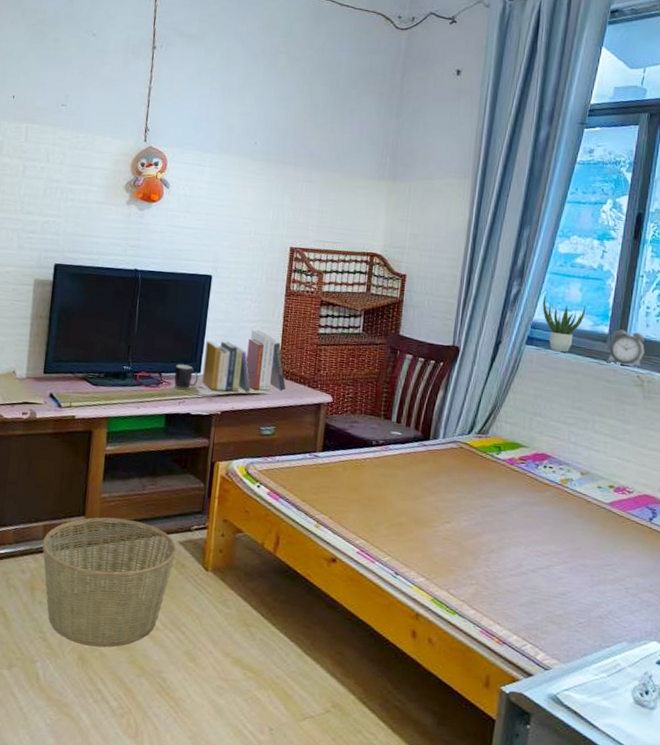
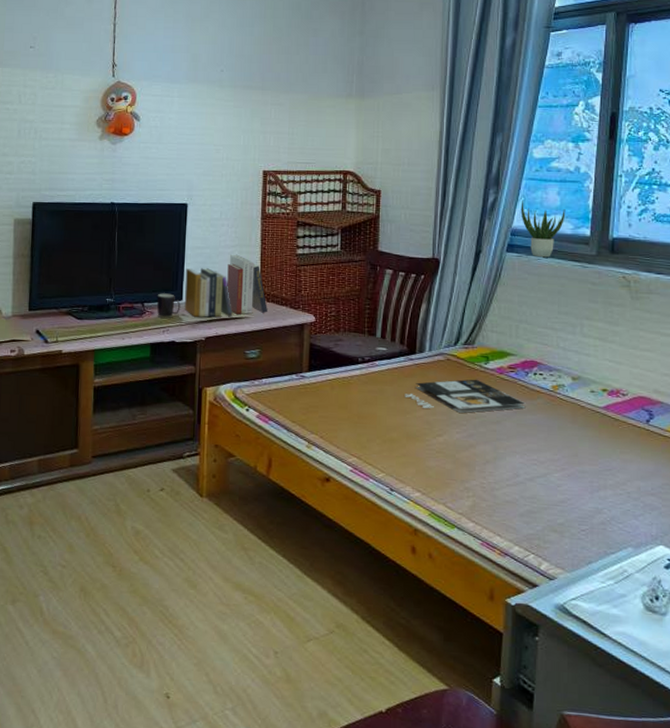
basket: present [42,517,177,647] -> none [37,448,170,578]
magazine: none [415,468,534,502] -> present [404,379,526,413]
alarm clock: present [607,329,645,368] -> none [591,231,629,268]

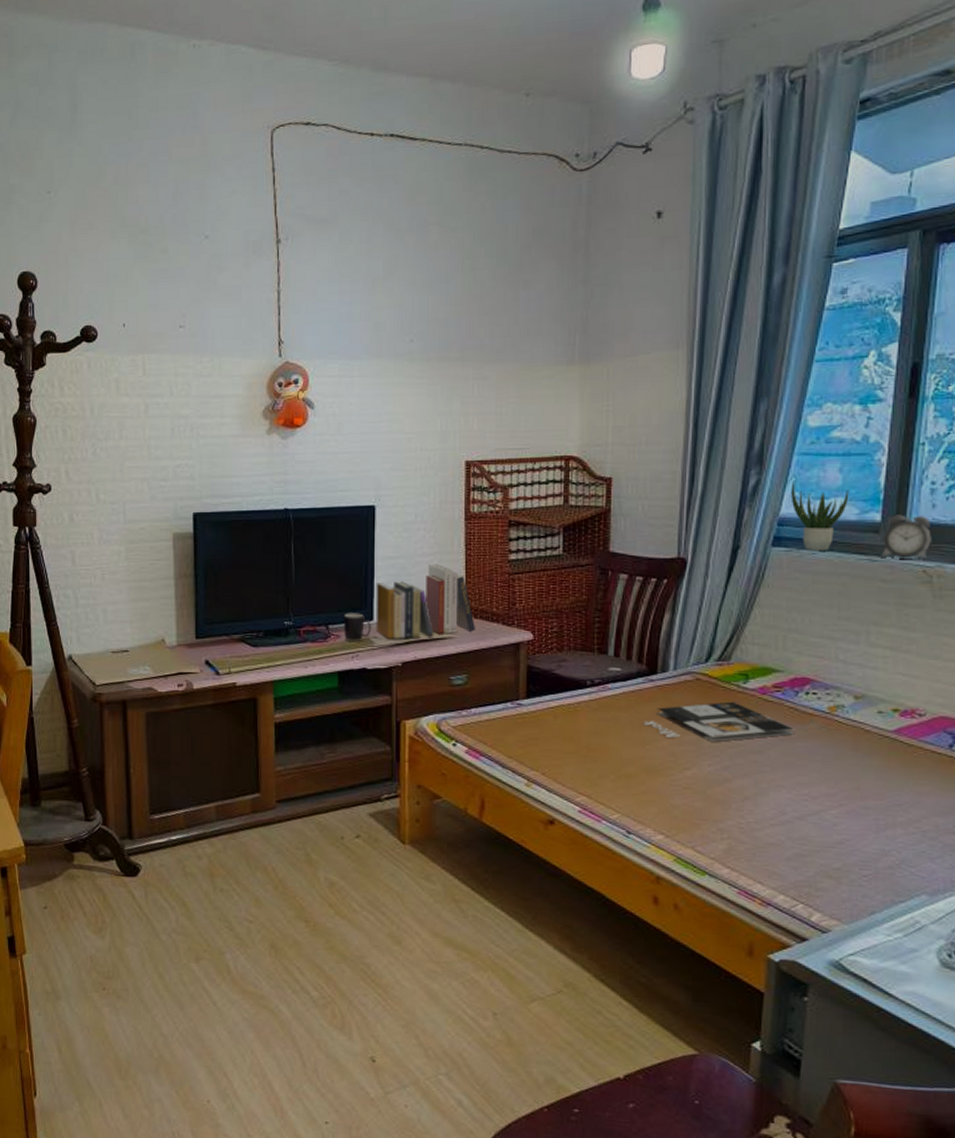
alarm clock: none [591,231,629,268] -> present [881,515,932,560]

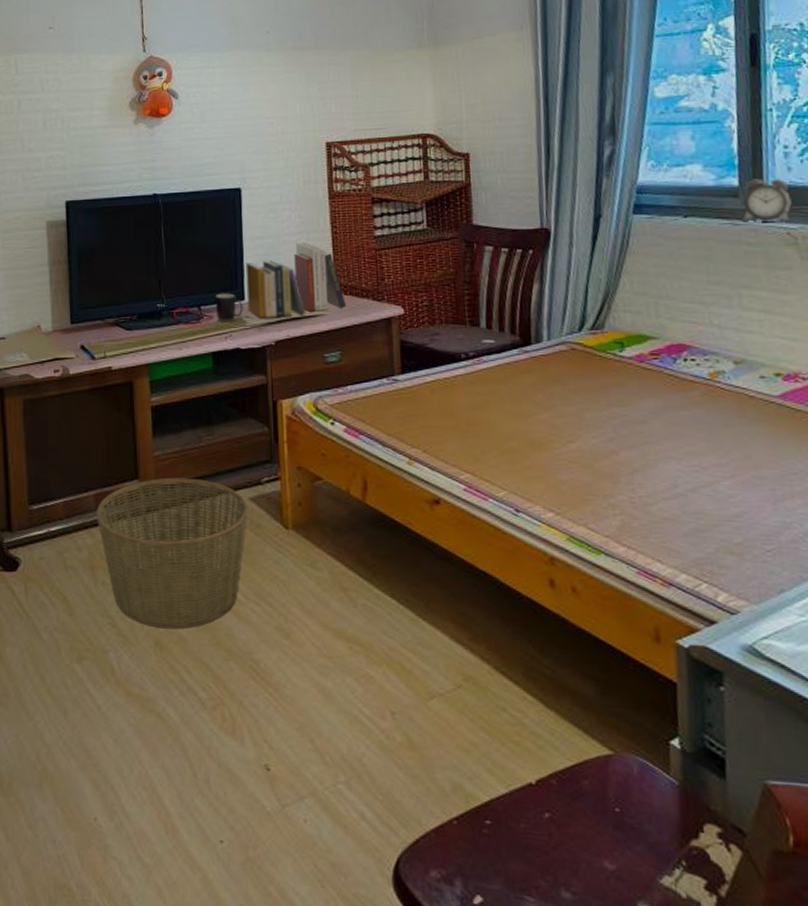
basket: none [216,792,367,934] -> present [96,477,248,629]
magazine: present [643,701,795,742] -> none [522,370,678,412]
potted plant: present [790,482,849,551] -> none [645,150,704,218]

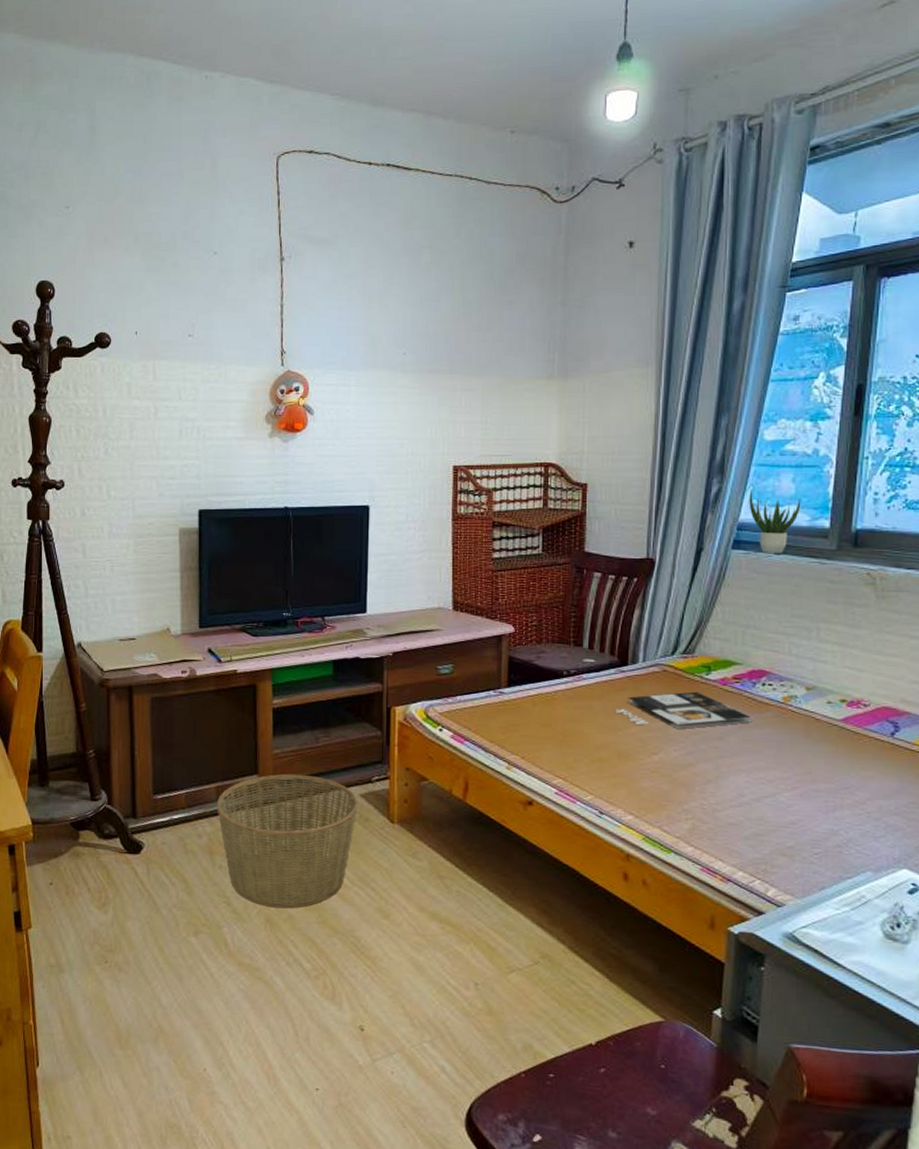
mug: present [214,293,243,322] -> none [338,605,365,632]
books: present [245,260,305,318] -> none [368,576,423,631]
books: present [294,242,346,312] -> none [415,560,461,626]
magazine: none [522,370,678,412] -> present [615,691,752,729]
potted plant: none [645,150,704,218] -> present [749,490,801,554]
alarm clock: present [743,178,792,222] -> none [830,522,875,563]

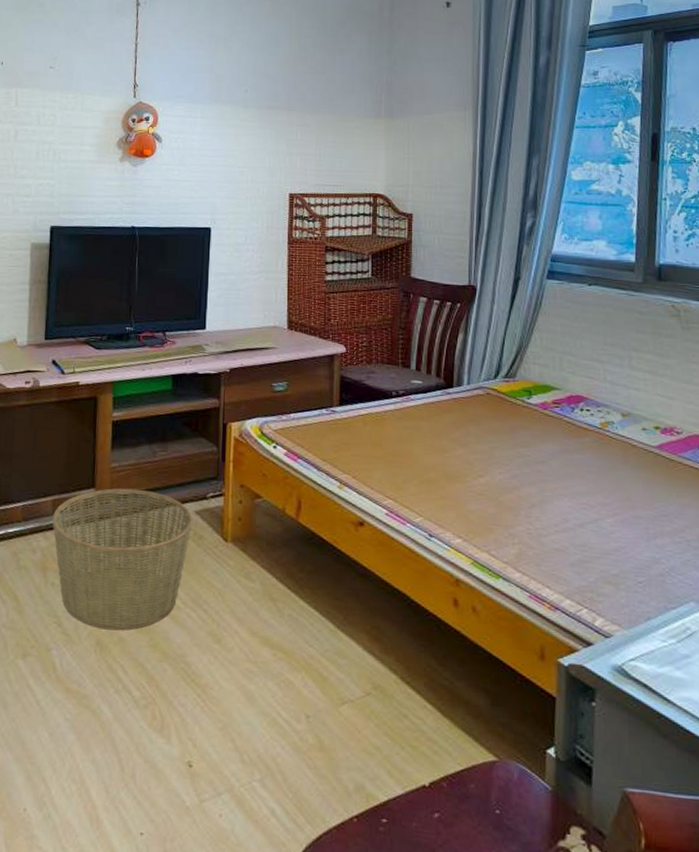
magazine: present [615,691,752,729] -> none [442,415,573,452]
potted plant: present [749,490,801,554] -> none [560,225,608,285]

